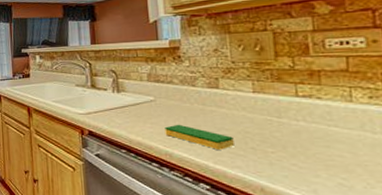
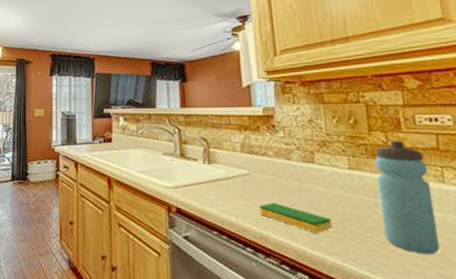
water bottle: none [280,64,343,168] -> present [375,141,439,255]

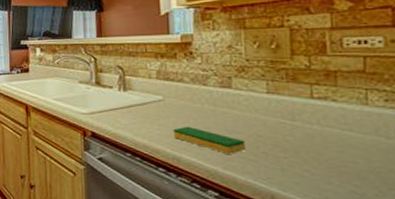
water bottle: present [375,141,439,255] -> none [295,64,356,174]

